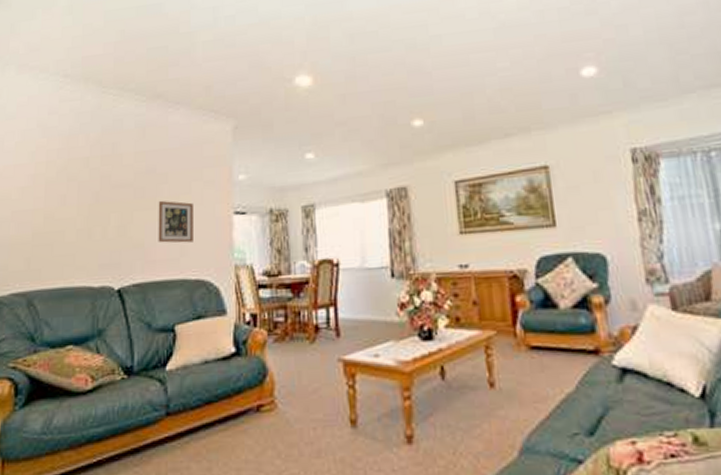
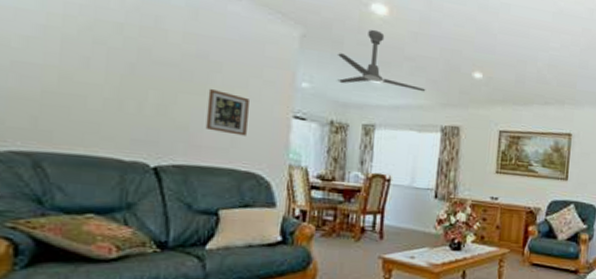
ceiling fan: none [268,102,363,168] -> present [337,29,426,92]

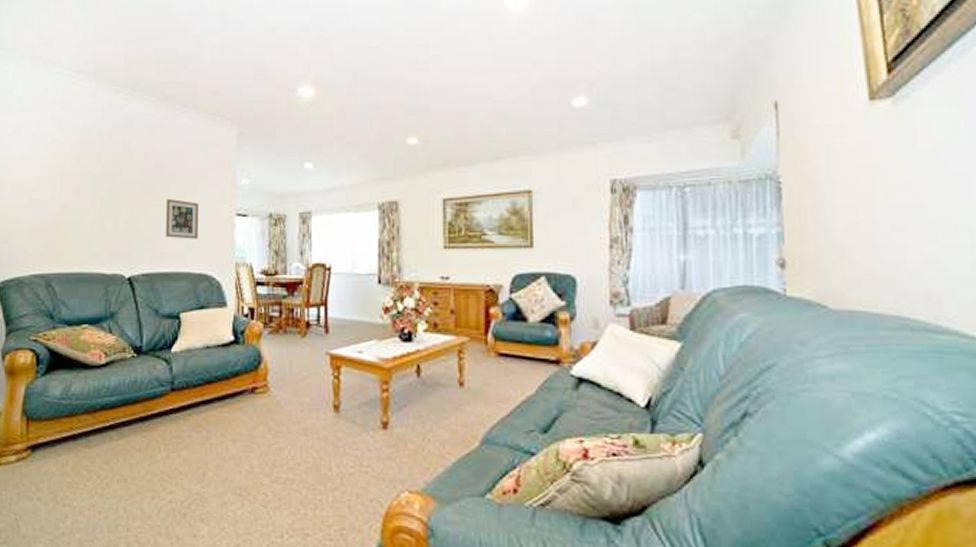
ceiling fan: present [337,29,426,92] -> none [270,113,359,175]

